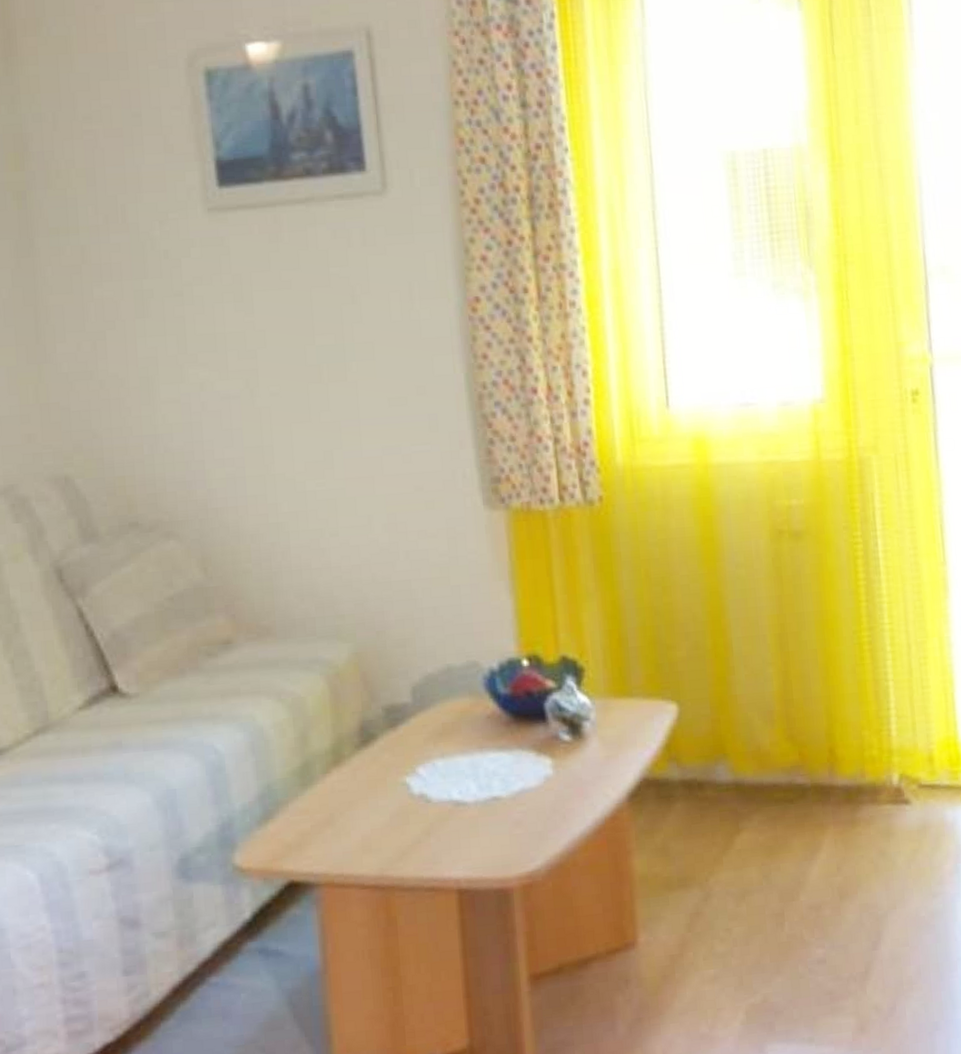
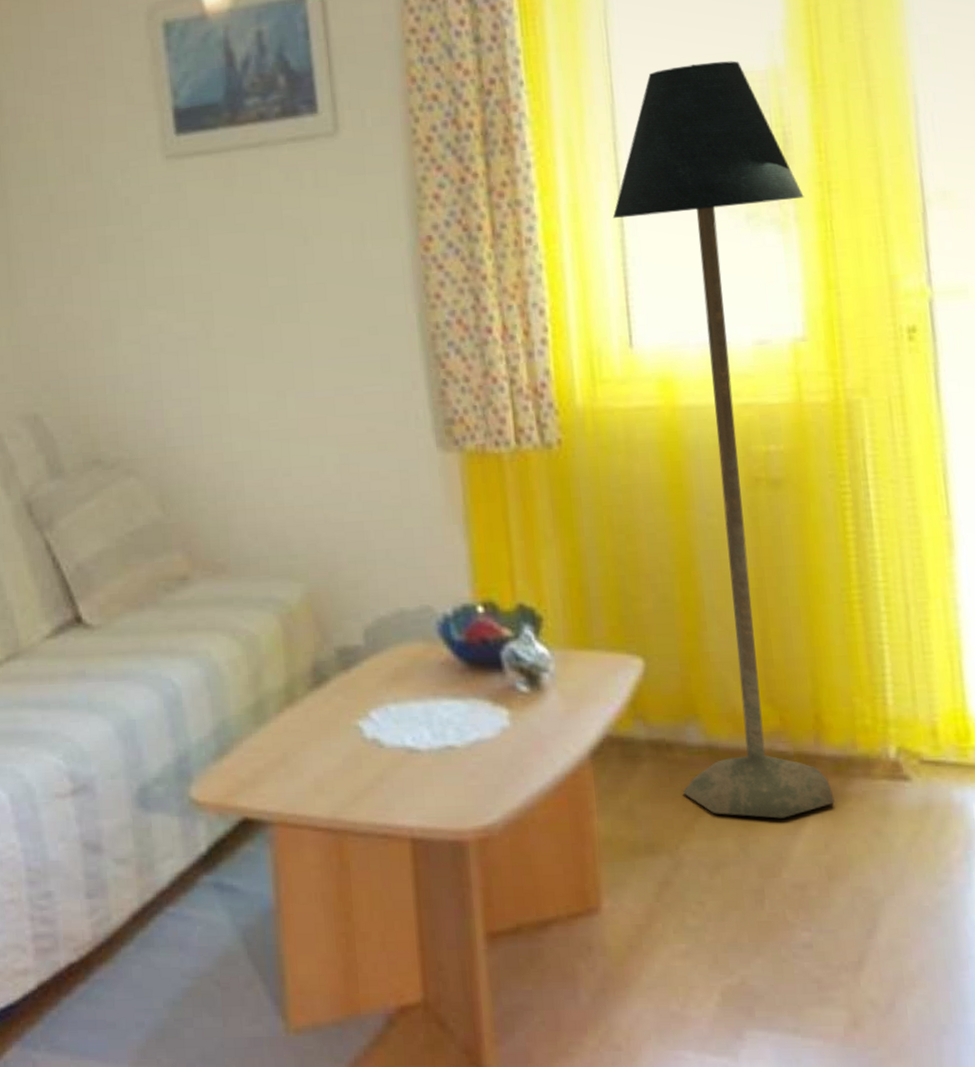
floor lamp: none [651,137,846,847] -> present [612,61,835,819]

